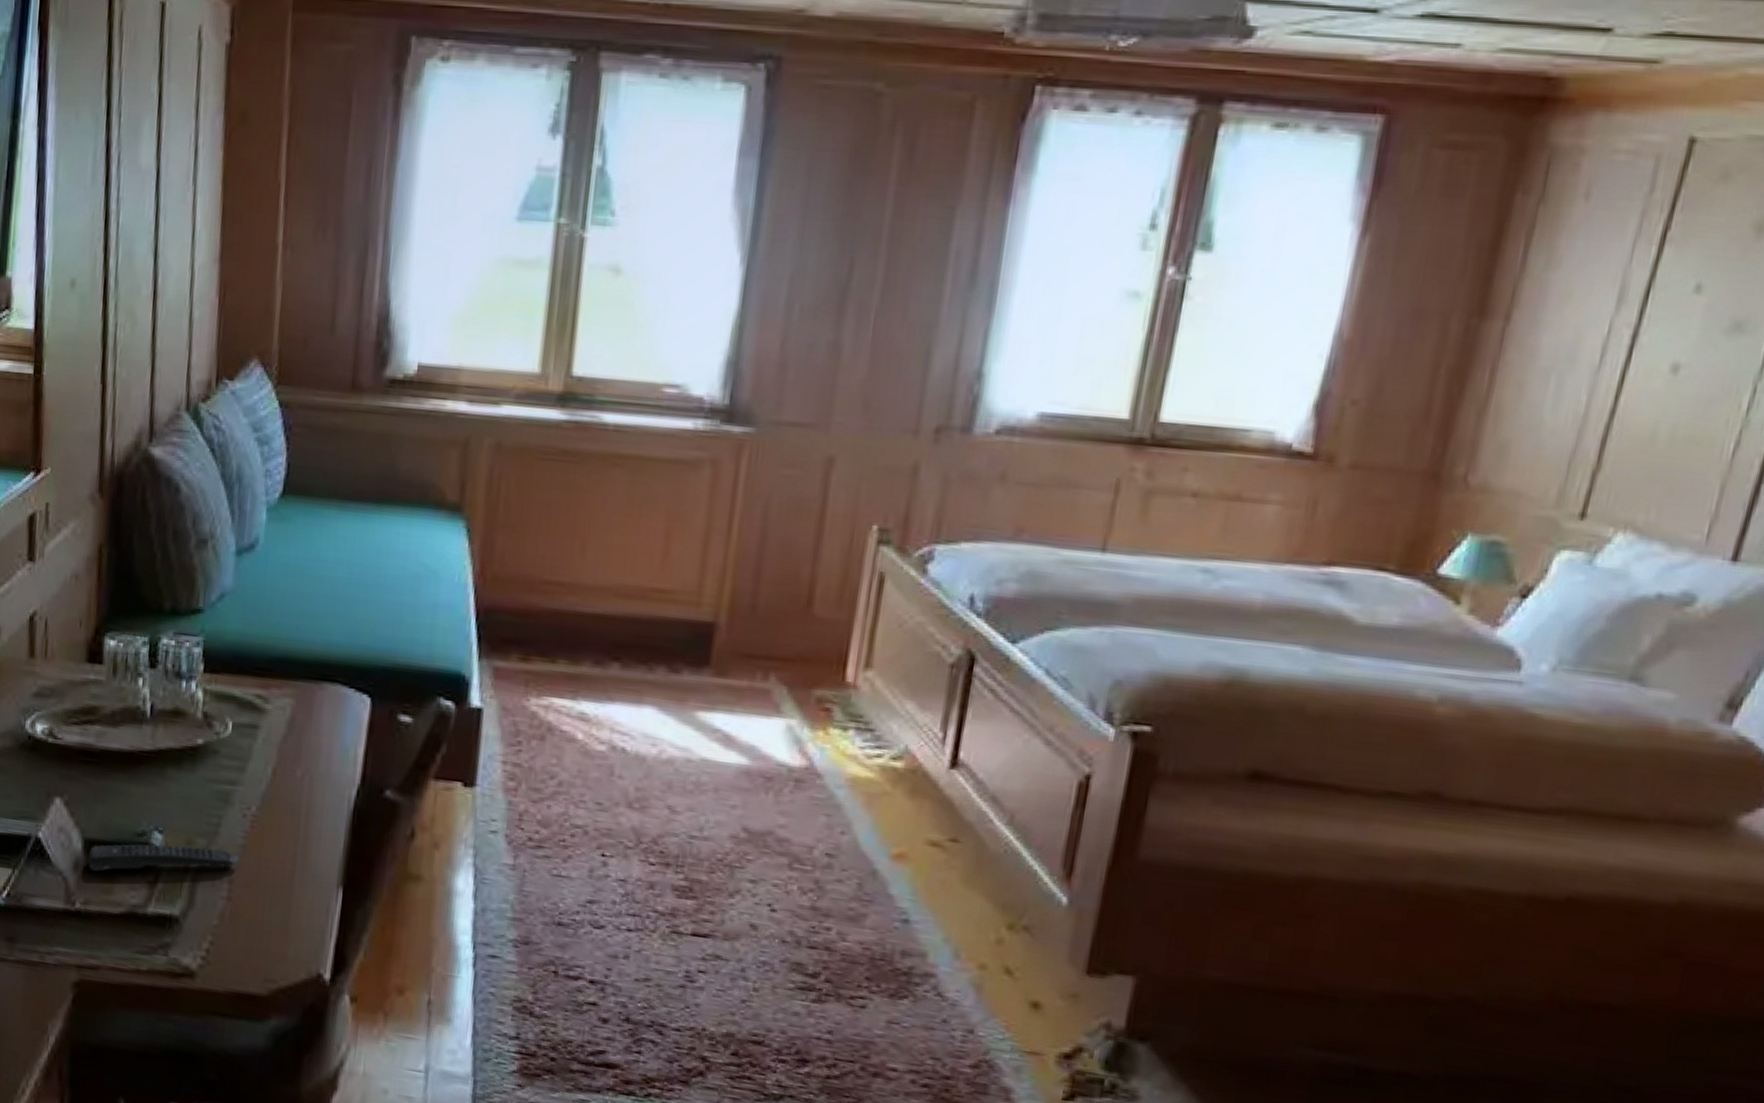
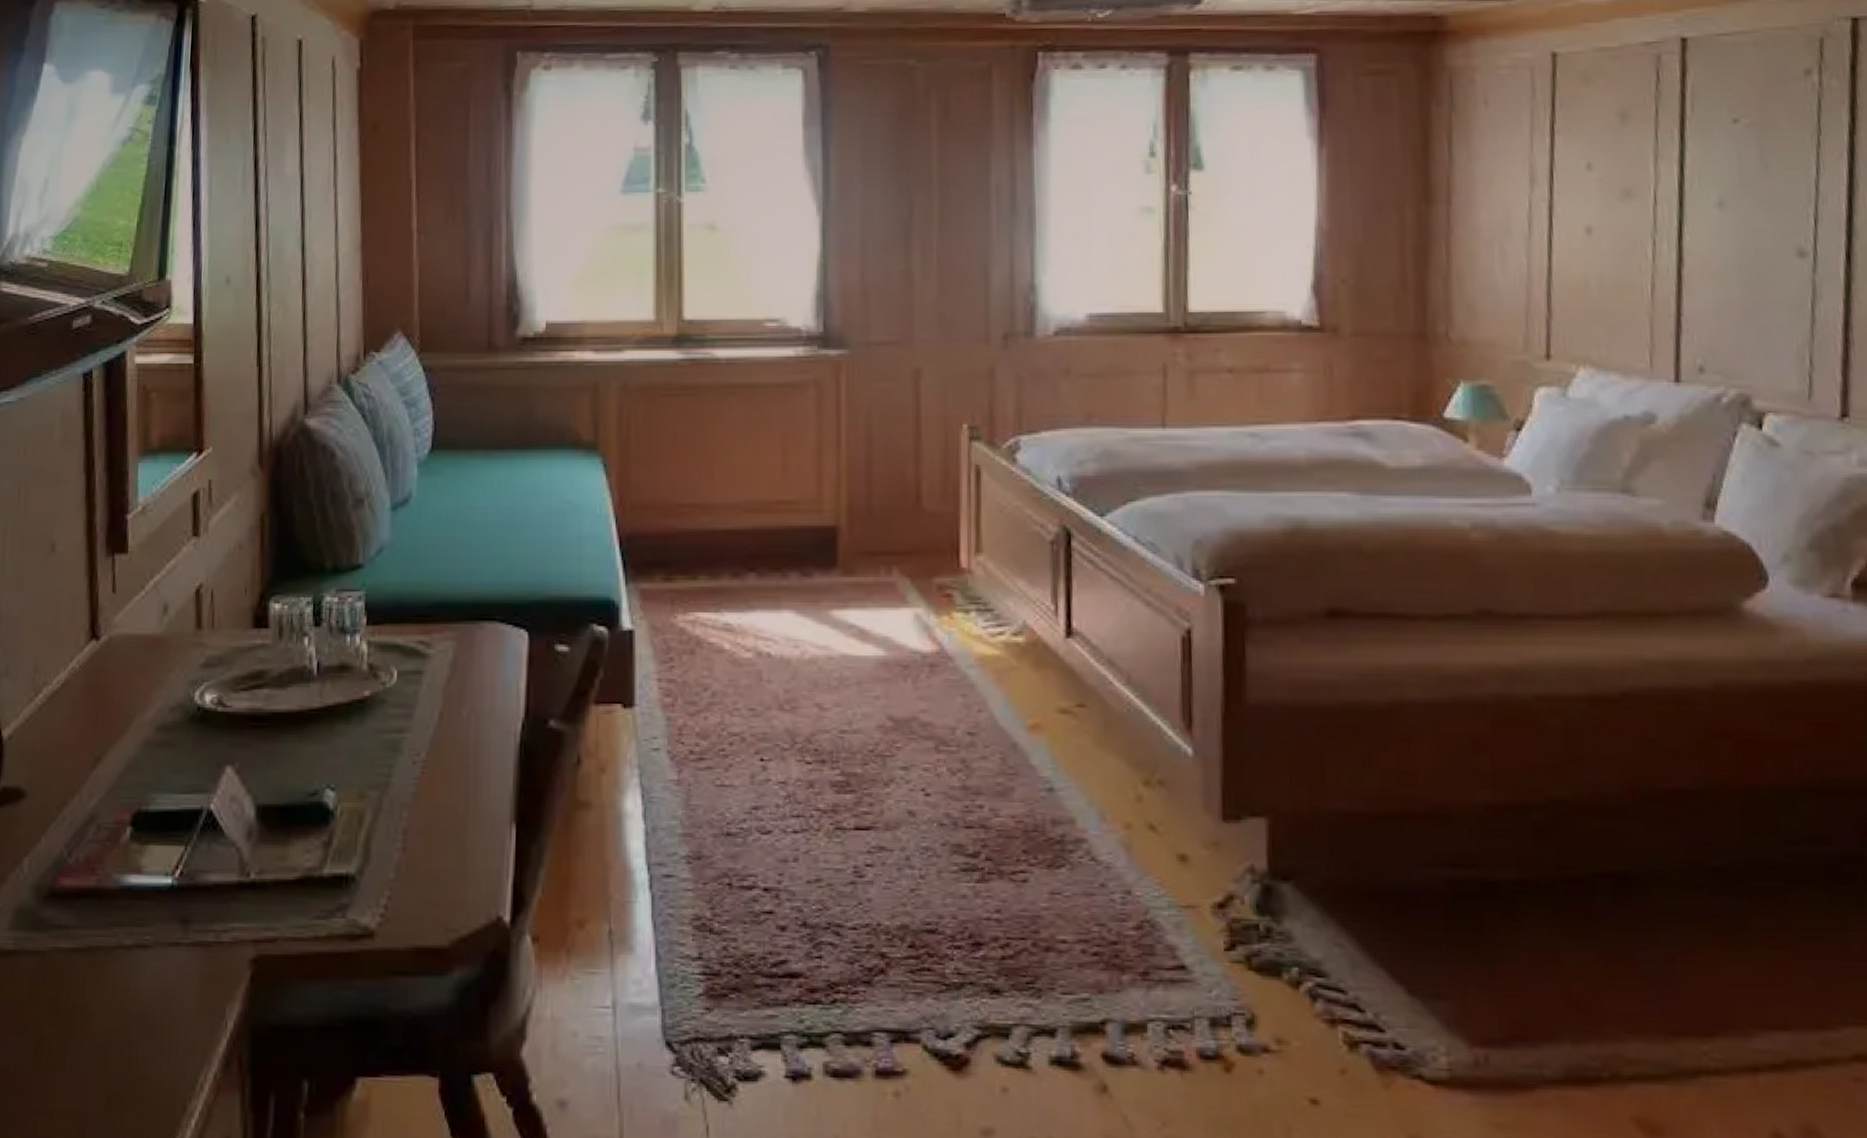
remote control: present [88,844,240,872] -> none [261,799,412,838]

